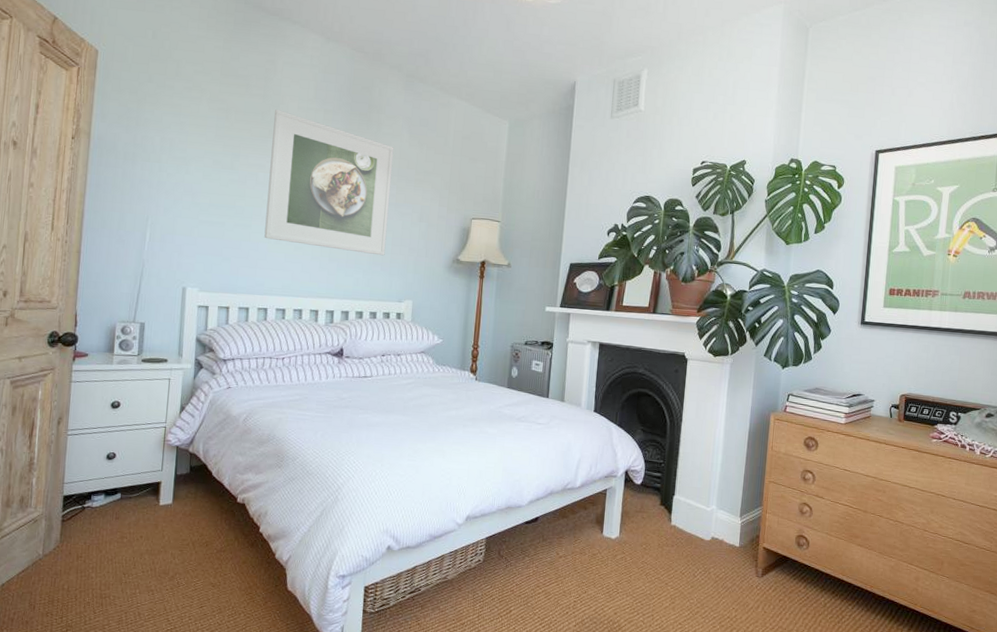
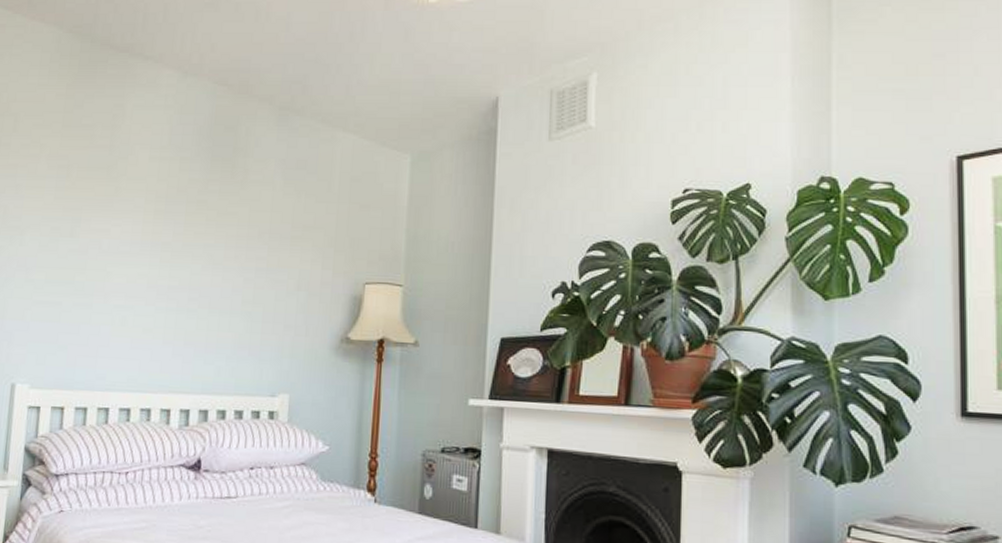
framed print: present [264,109,394,256] -> none [107,162,265,337]

